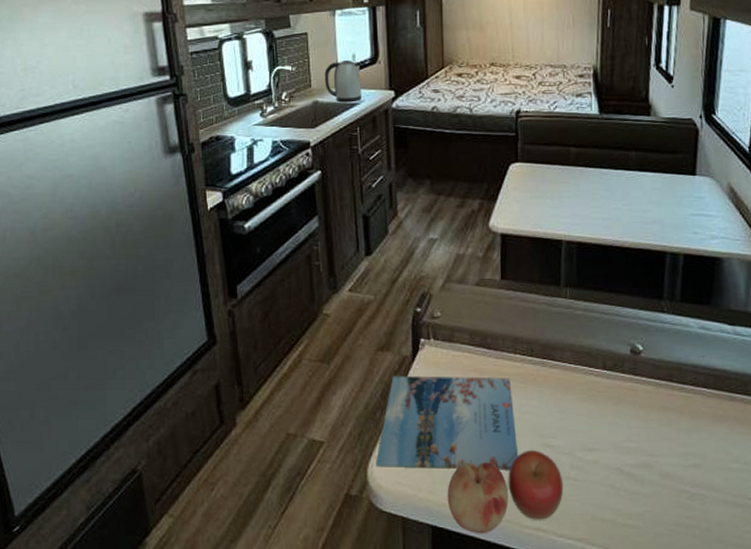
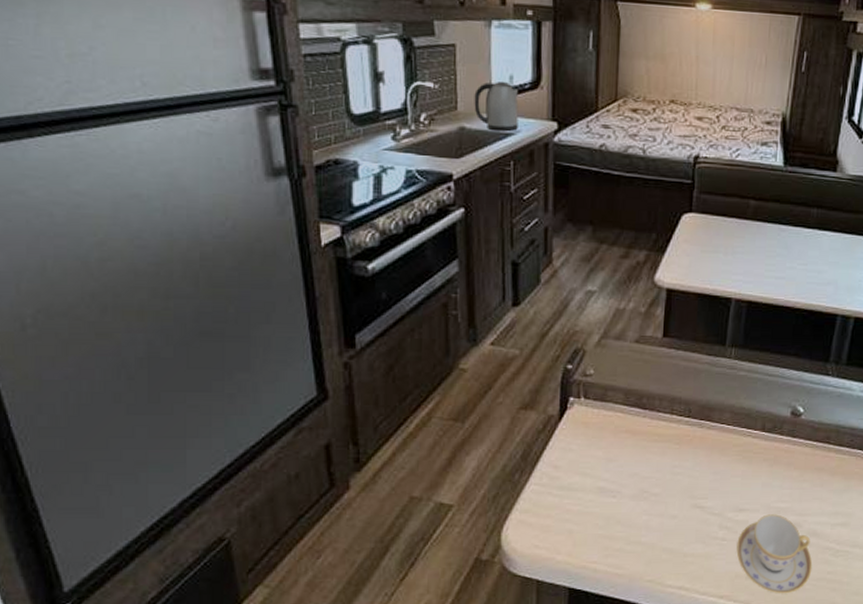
magazine: present [375,376,518,470] -> none [511,436,666,531]
fruit: present [447,461,509,534] -> none [587,522,653,595]
fruit: present [508,450,564,520] -> none [653,511,711,579]
teacup: none [589,454,669,539] -> present [736,514,813,594]

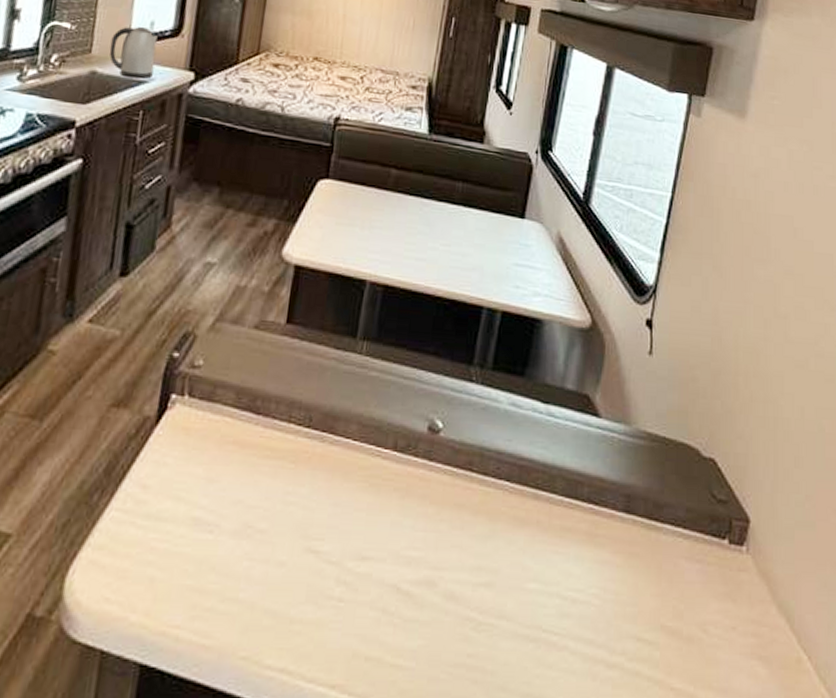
teacup: present [736,514,813,594] -> none [355,566,449,686]

